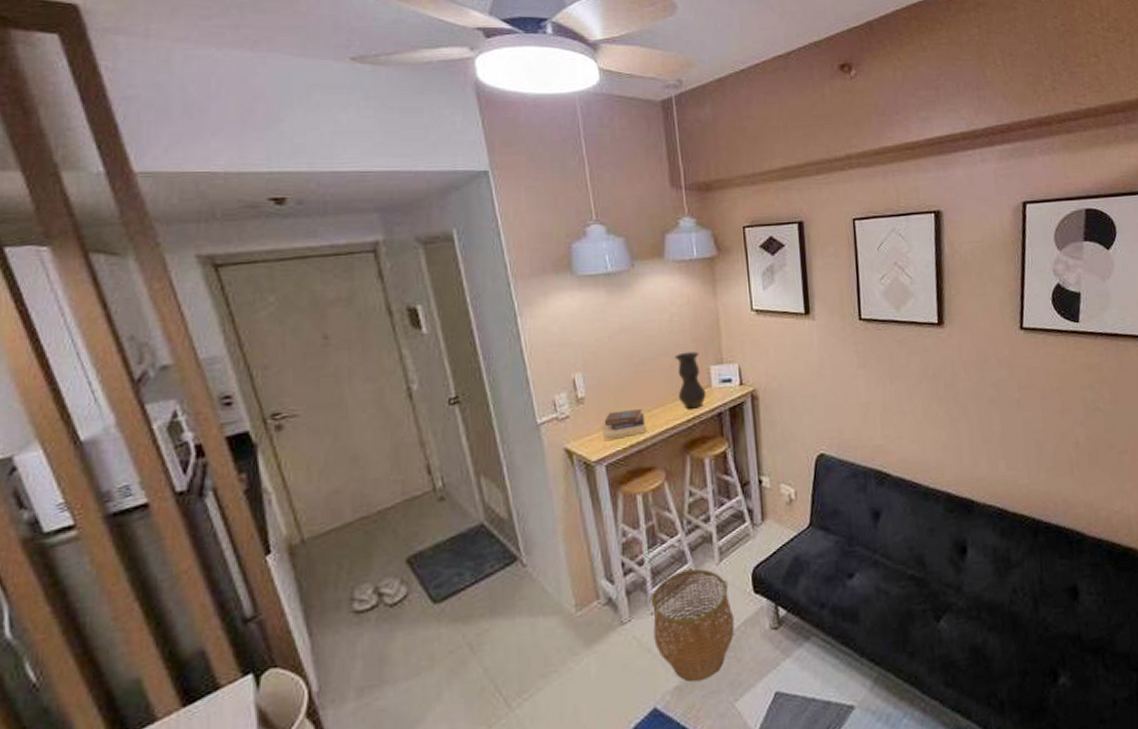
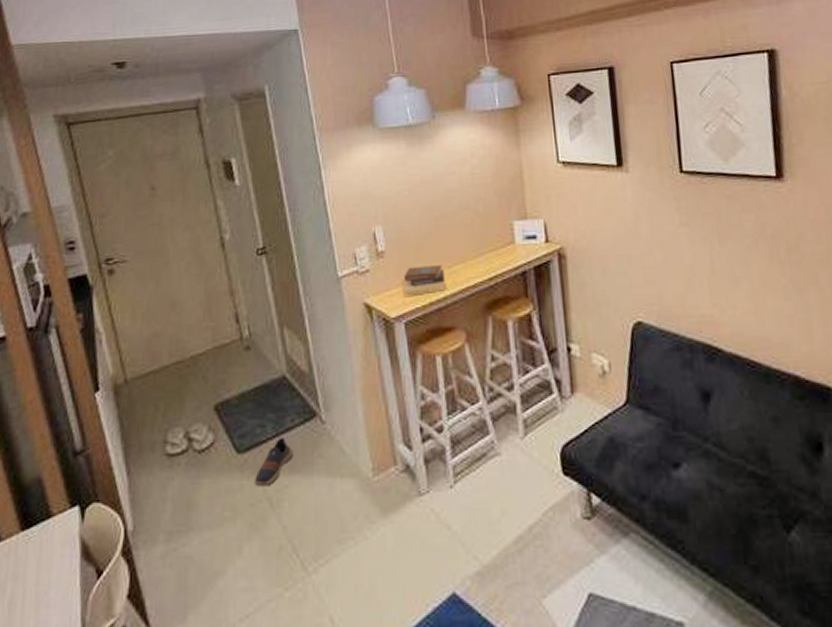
shoe: none [453,583,494,634] -> present [255,437,293,487]
basket: present [650,568,735,682] -> none [449,441,542,569]
vase: present [675,351,706,409] -> none [477,206,509,267]

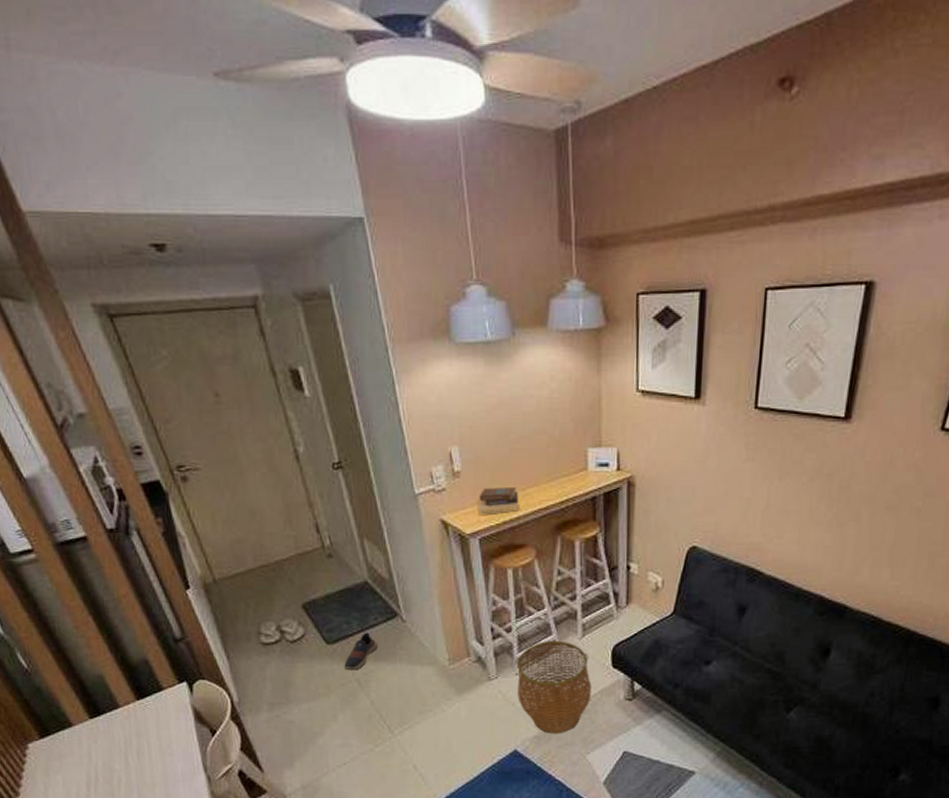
basket: none [449,441,542,569] -> present [516,640,592,734]

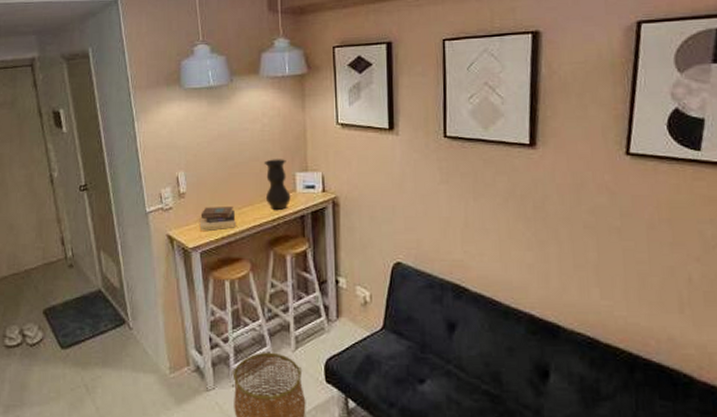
shoe: present [344,632,378,671] -> none [75,338,106,376]
vase: none [553,432,581,491] -> present [265,159,291,210]

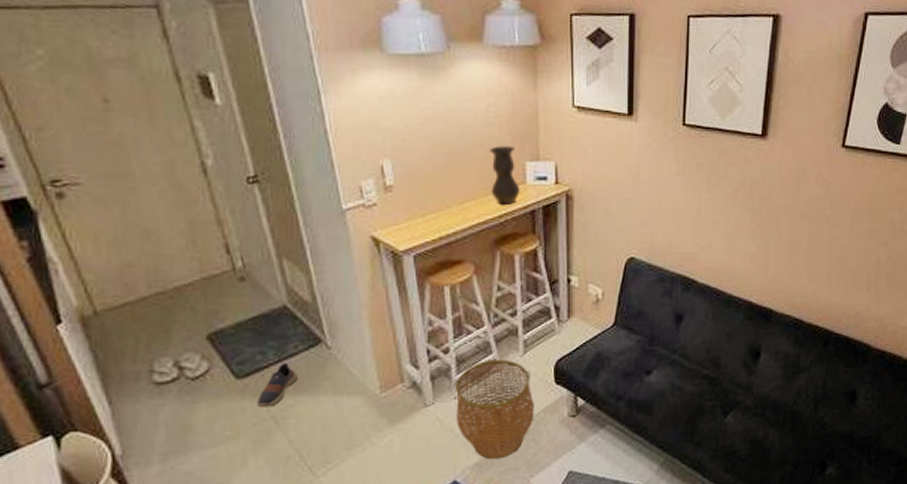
shoe: none [75,338,106,376] -> present [257,362,298,408]
books: present [199,207,236,232] -> none [411,202,456,232]

